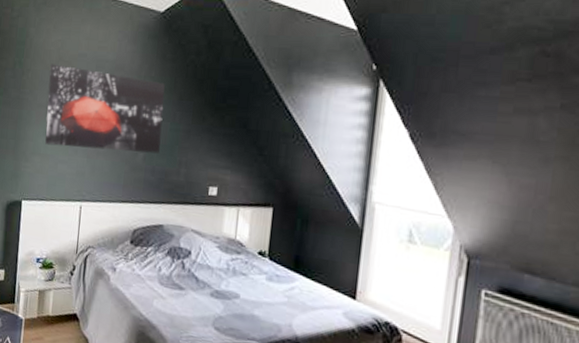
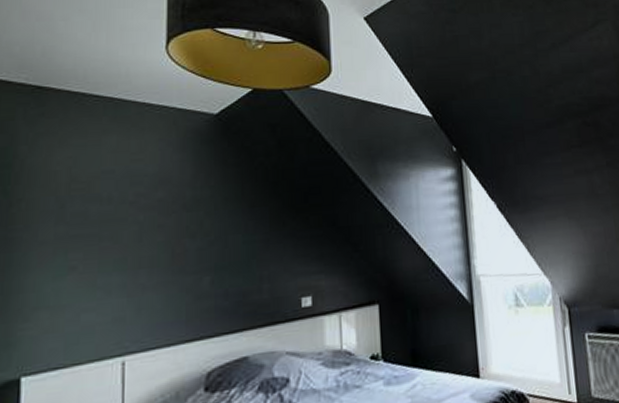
wall art: present [44,64,165,154] -> none [55,187,232,293]

